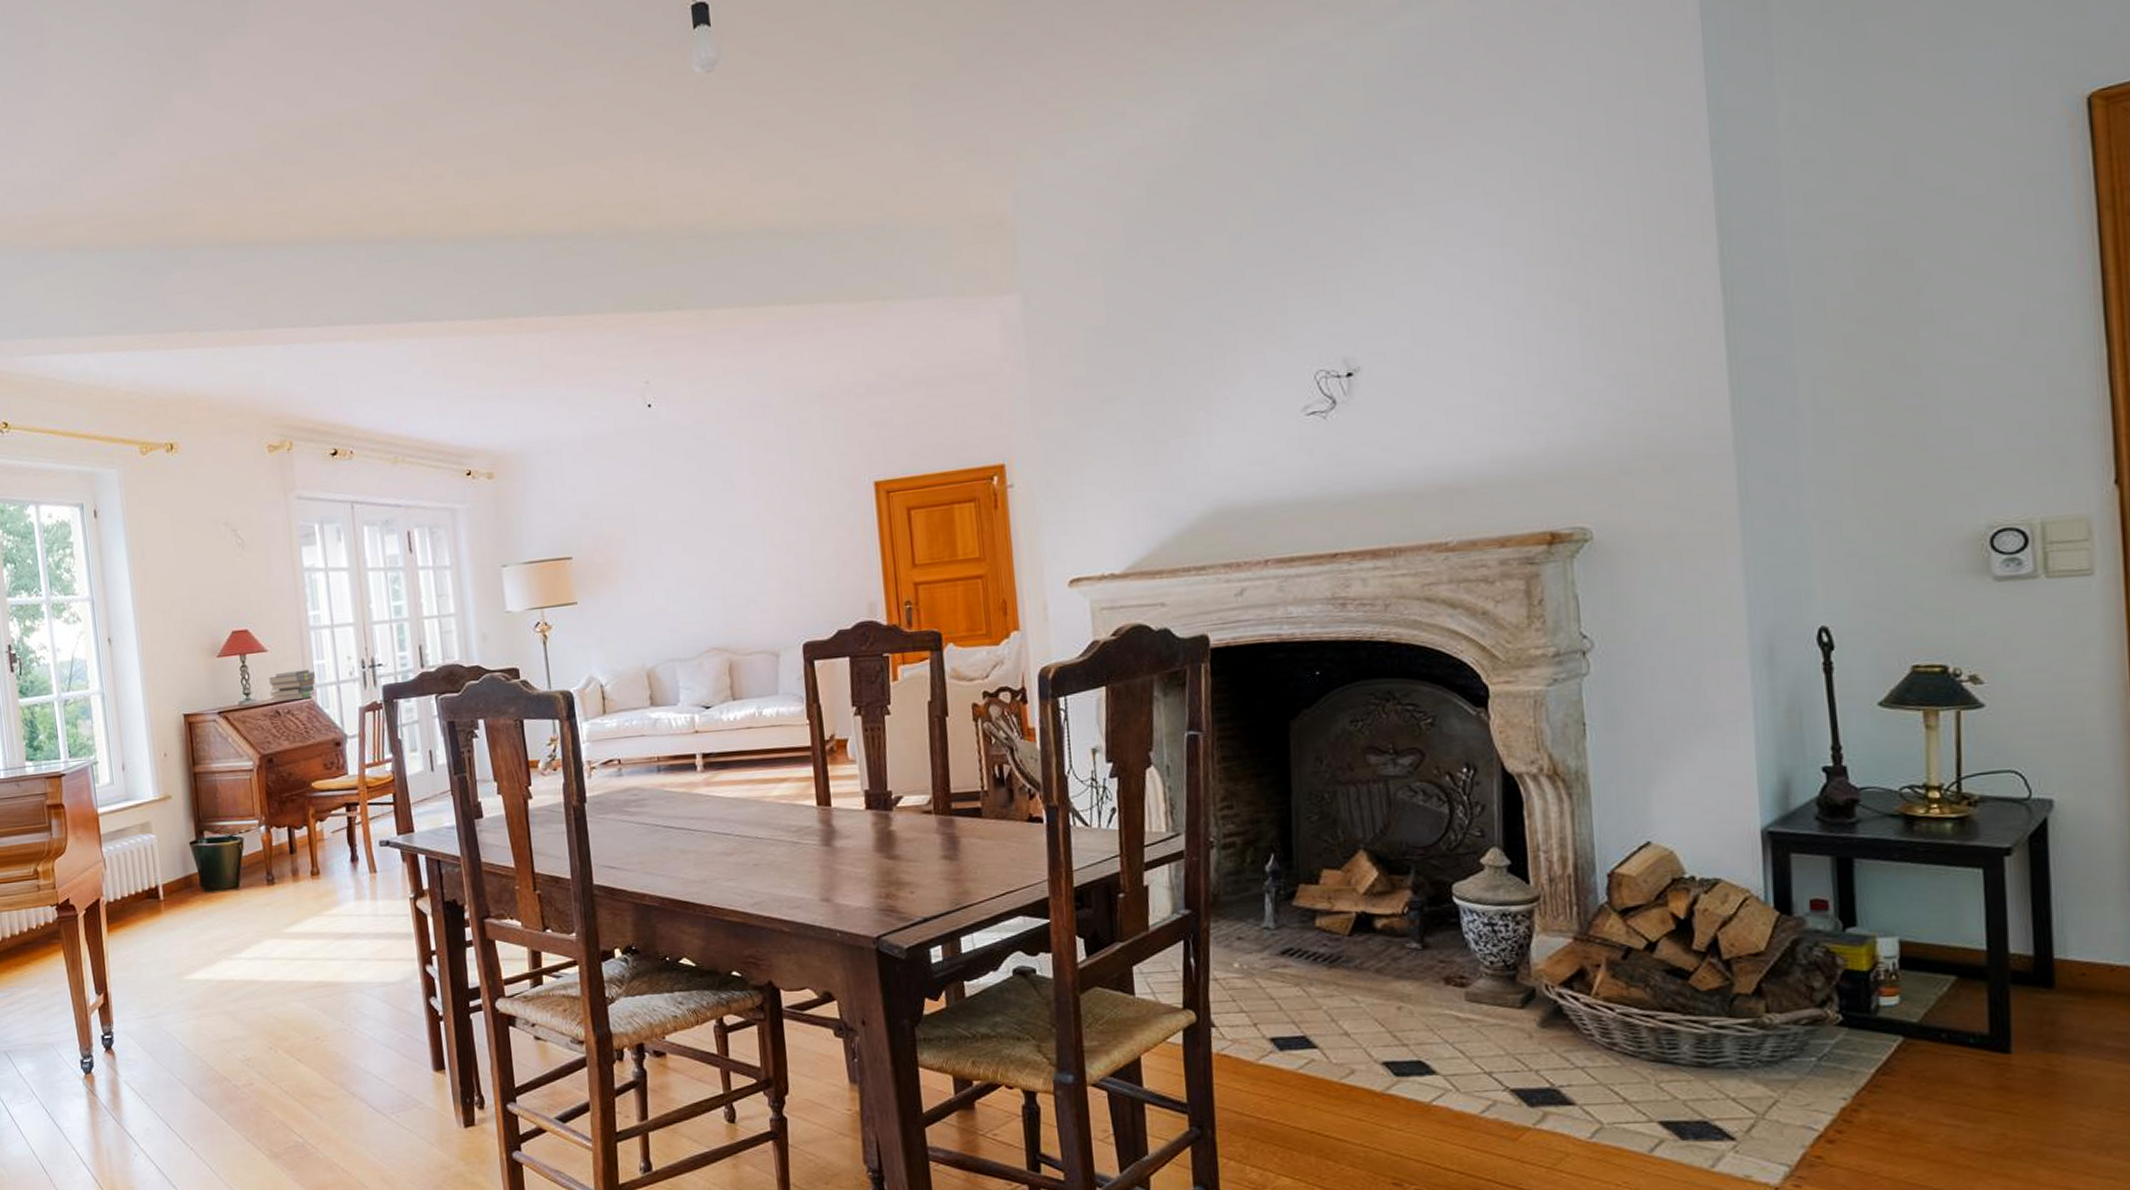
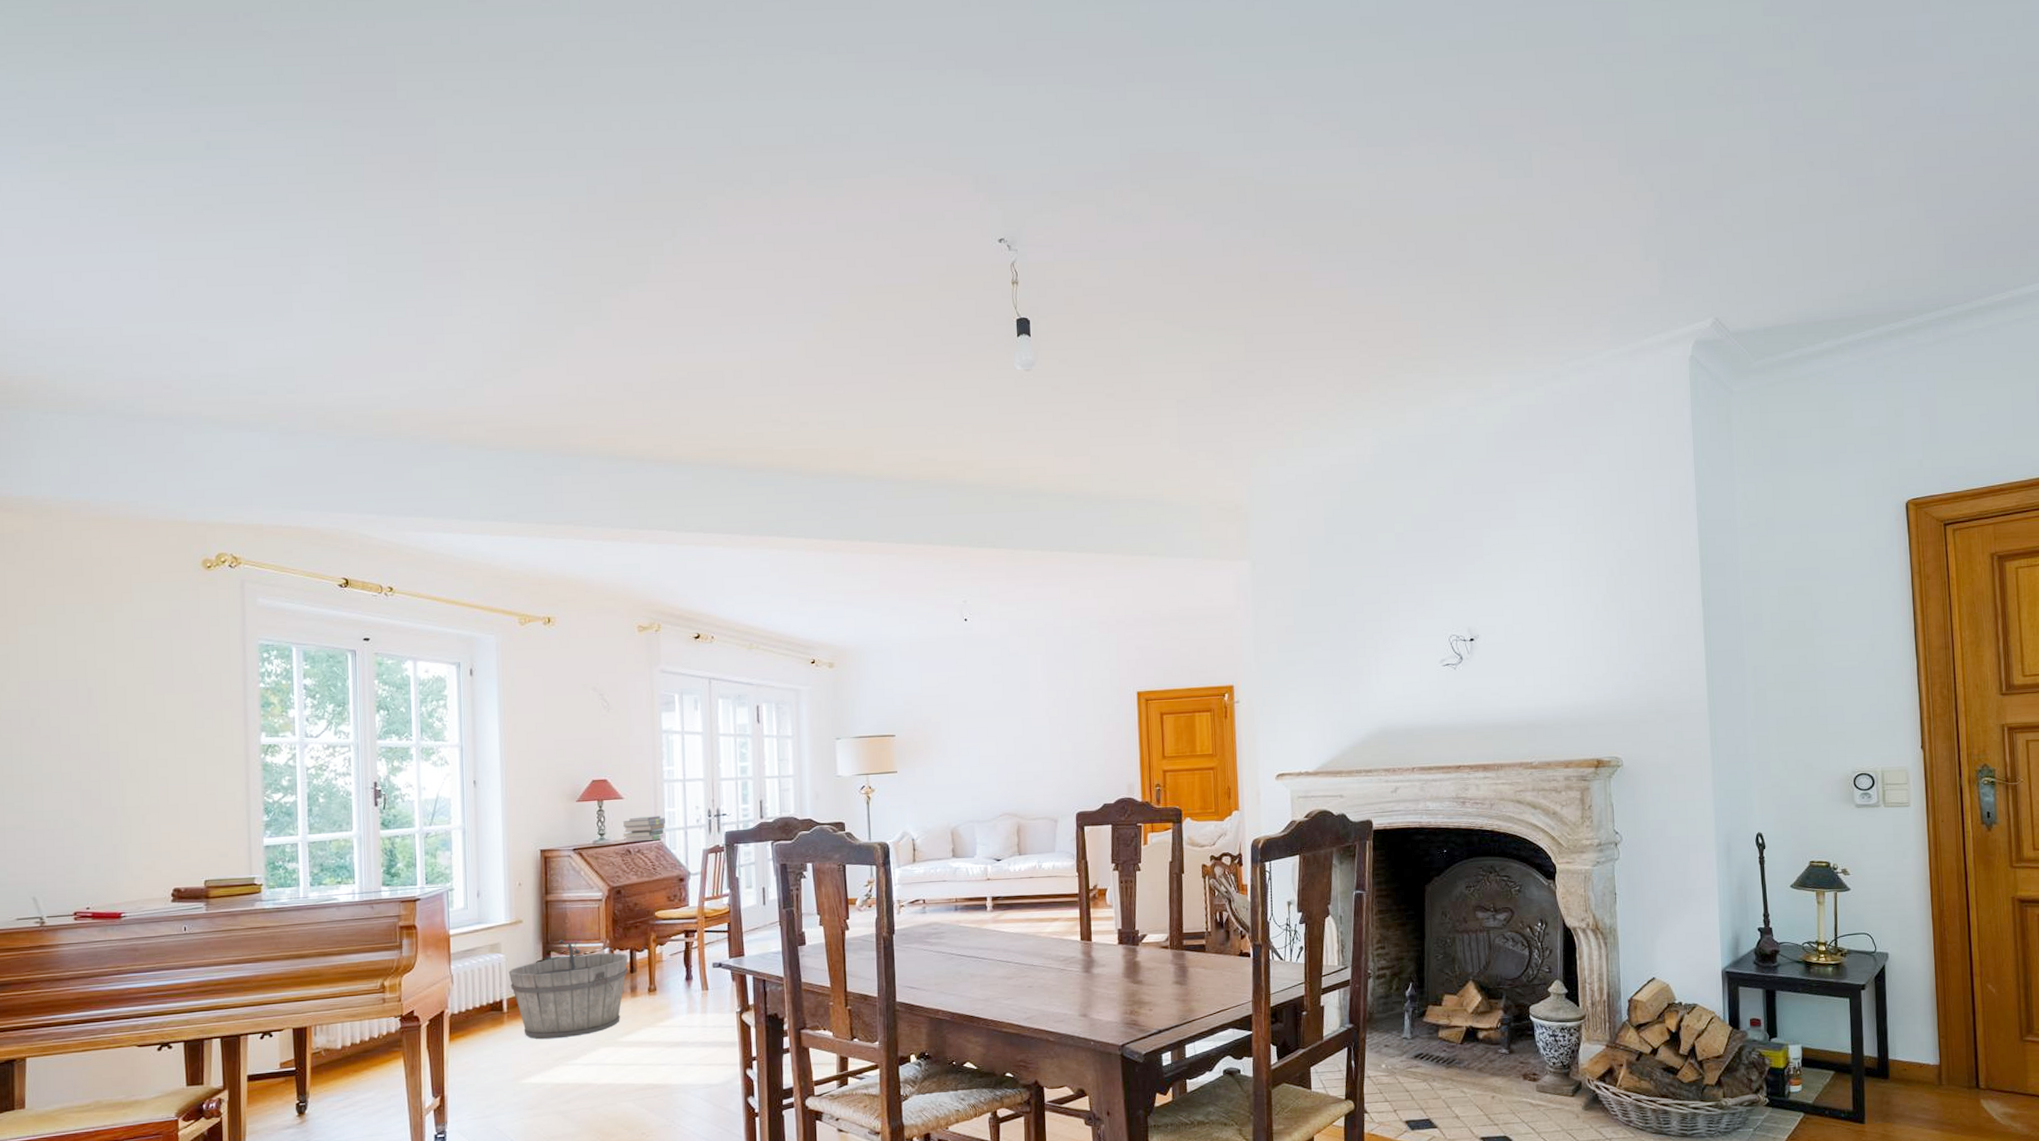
wooden bucket: none [161,817,287,931] -> present [508,940,628,1040]

